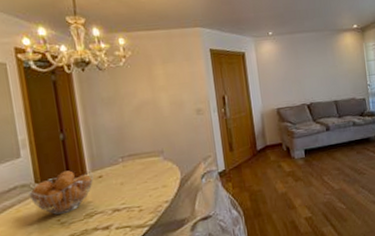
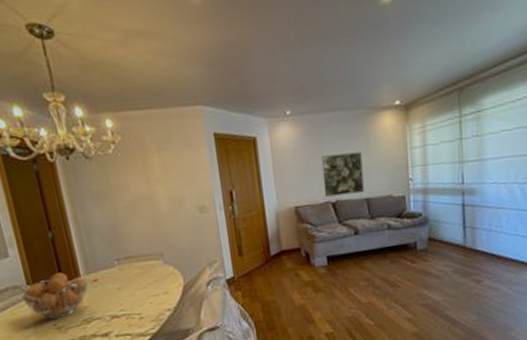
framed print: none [297,64,333,100] -> present [321,152,364,197]

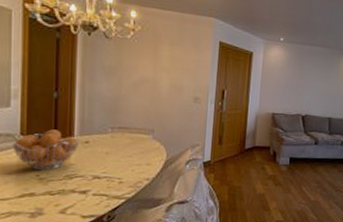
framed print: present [321,152,364,197] -> none [297,78,332,113]

